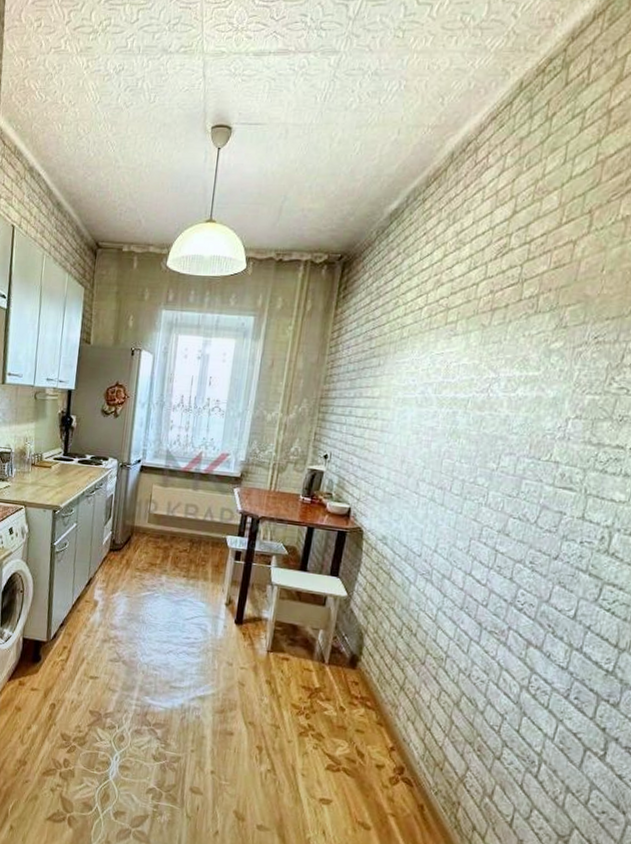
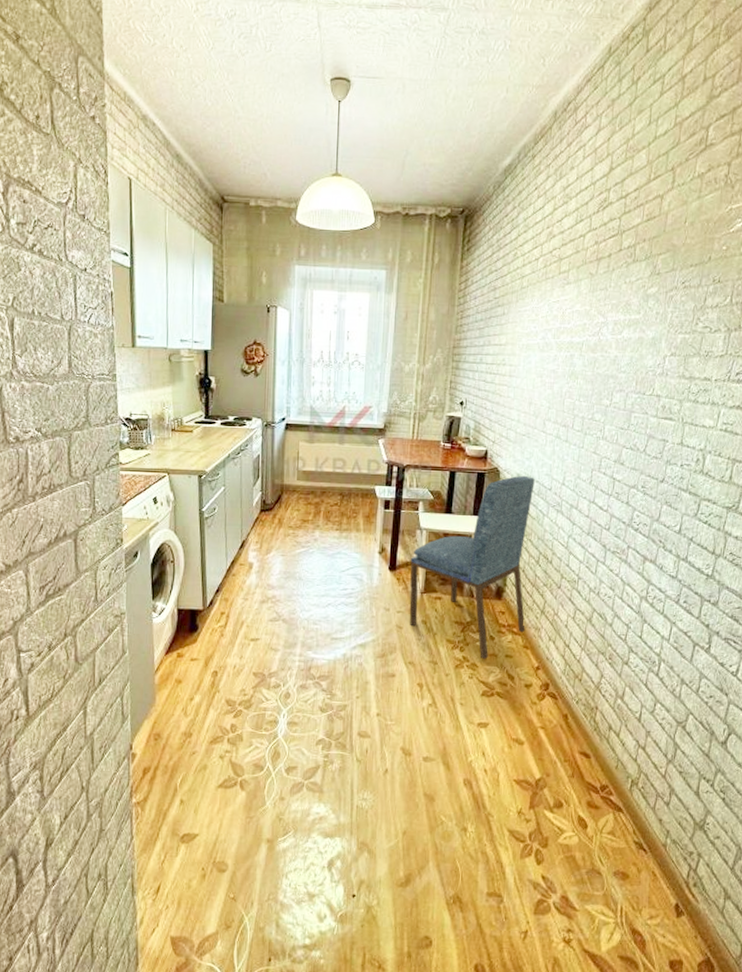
dining chair: none [253,538,403,732] -> present [409,475,535,660]

